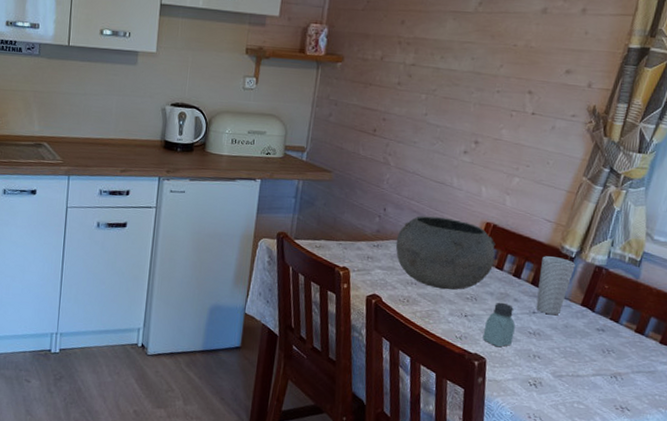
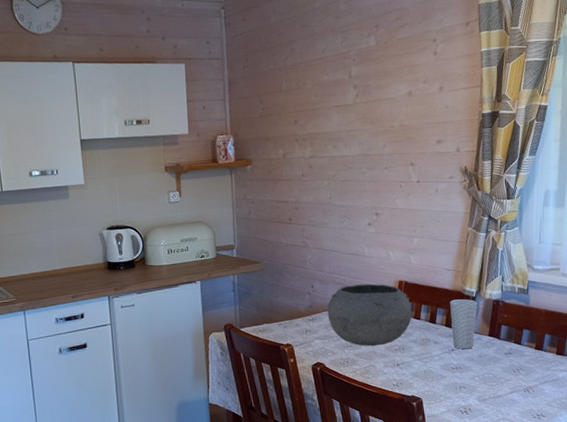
saltshaker: present [482,302,515,347] -> none [415,347,441,387]

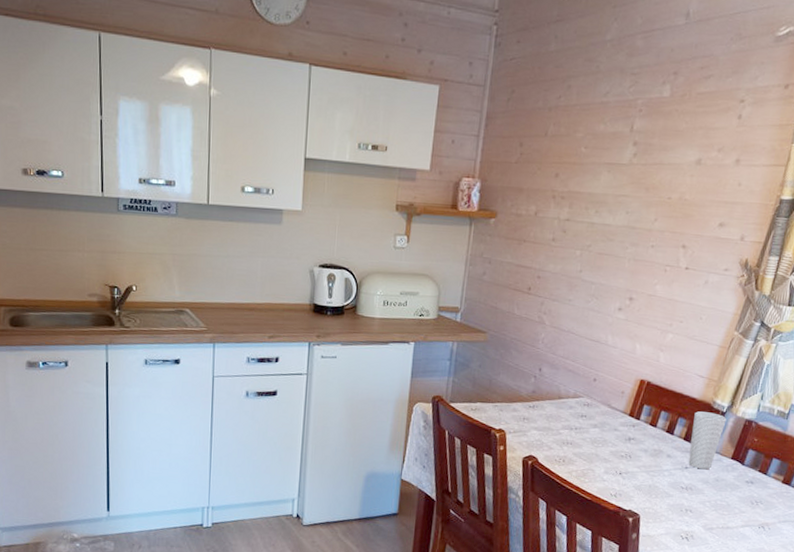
bowl: present [327,283,412,347] -> none [551,374,650,449]

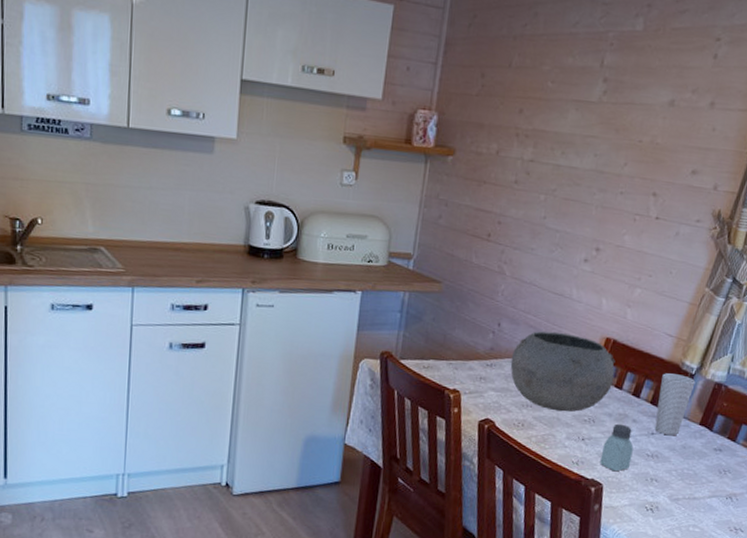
bowl: none [551,374,650,449] -> present [510,331,616,412]
saltshaker: none [636,459,668,503] -> present [600,424,634,472]

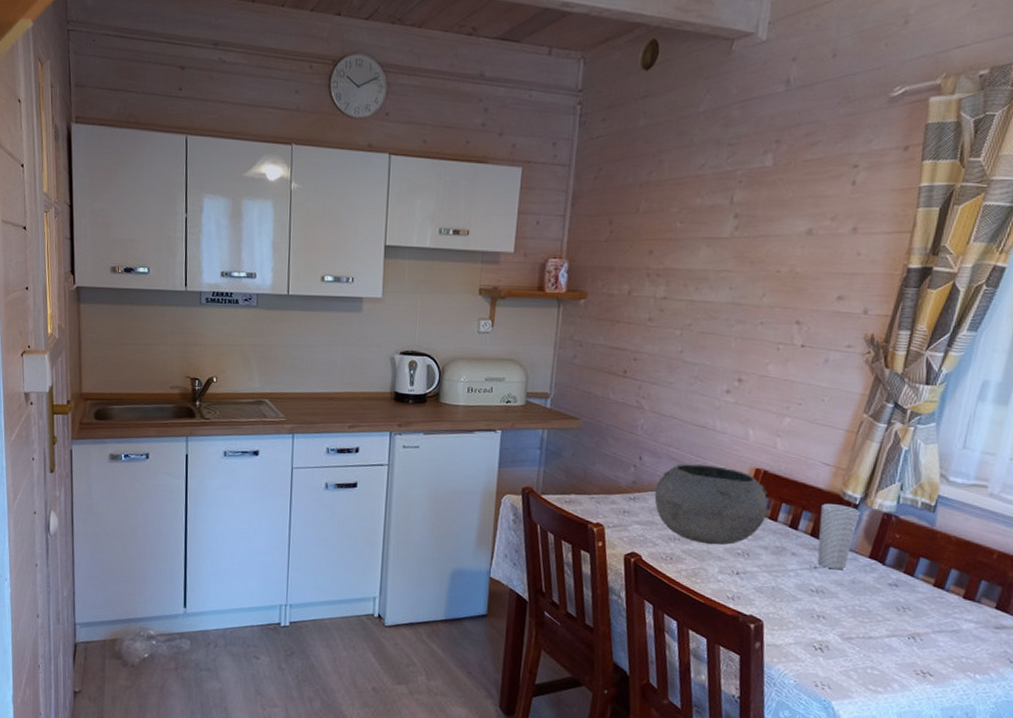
saltshaker: present [600,424,634,472] -> none [758,557,795,608]

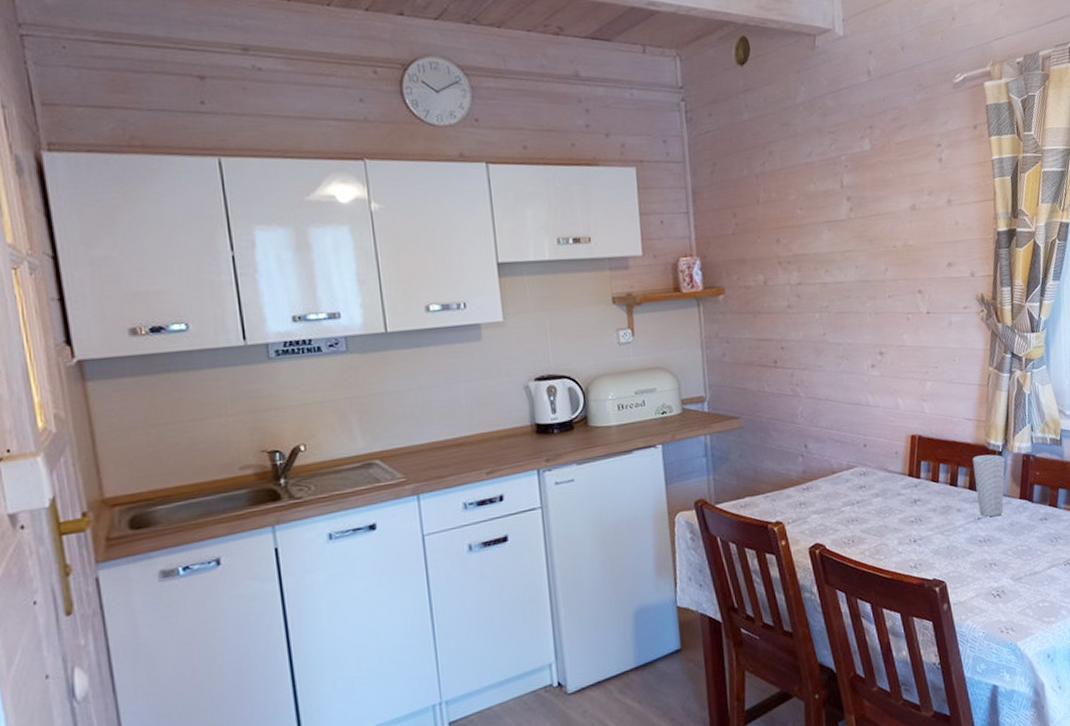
bowl: present [654,463,768,545] -> none [825,439,929,520]

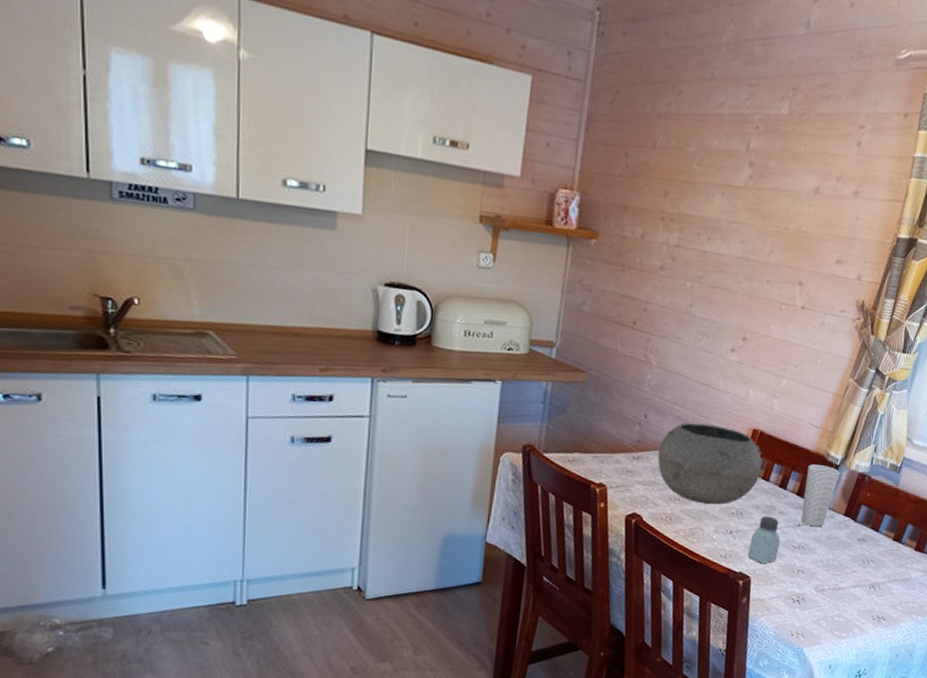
bowl: none [825,439,929,520] -> present [657,422,763,505]
saltshaker: none [936,516,967,566] -> present [747,516,781,564]

